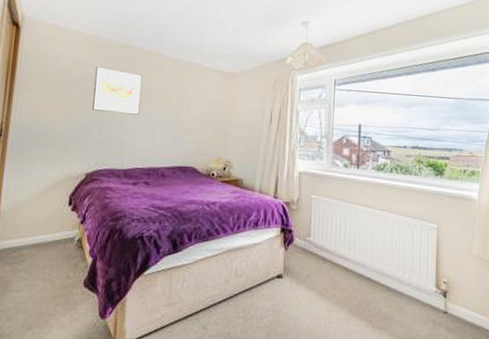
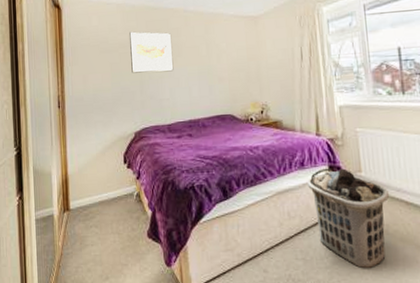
clothes hamper: none [258,230,333,330] -> present [307,168,390,269]

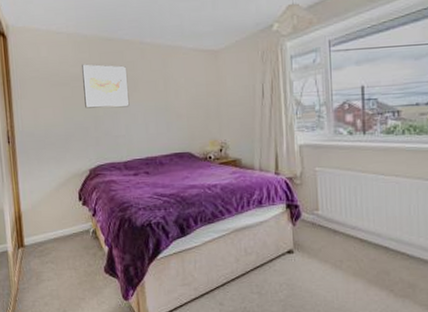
clothes hamper: present [307,168,390,269] -> none [264,206,345,302]

